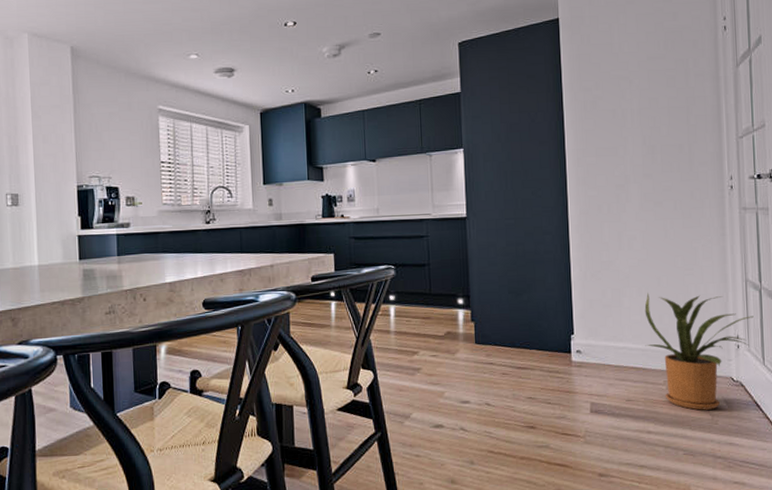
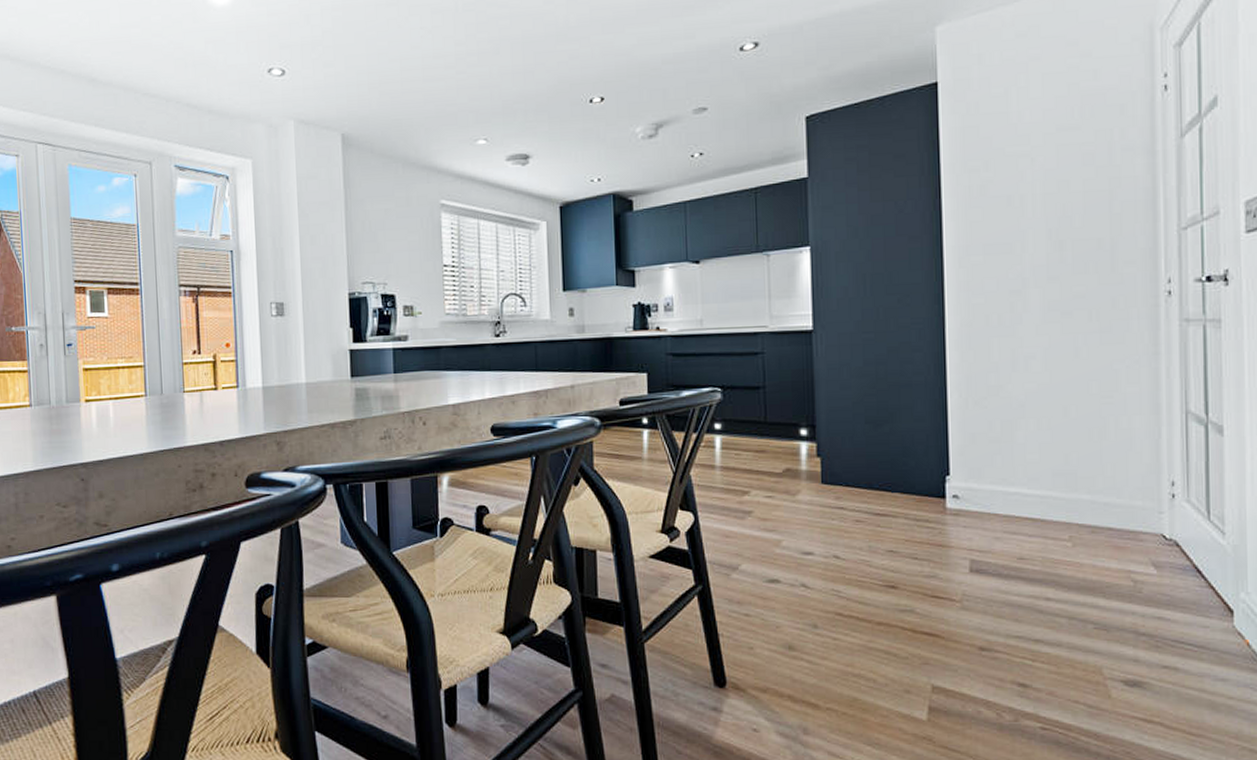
house plant: present [644,293,754,410] -> none [1045,426,1196,575]

